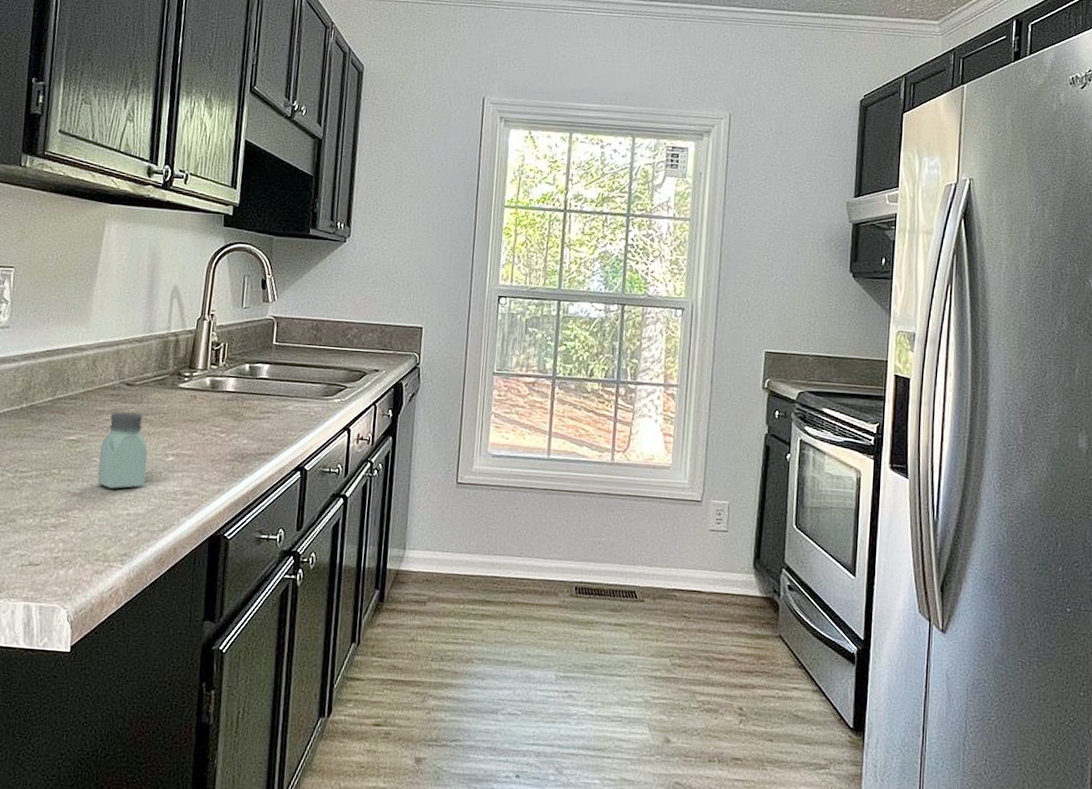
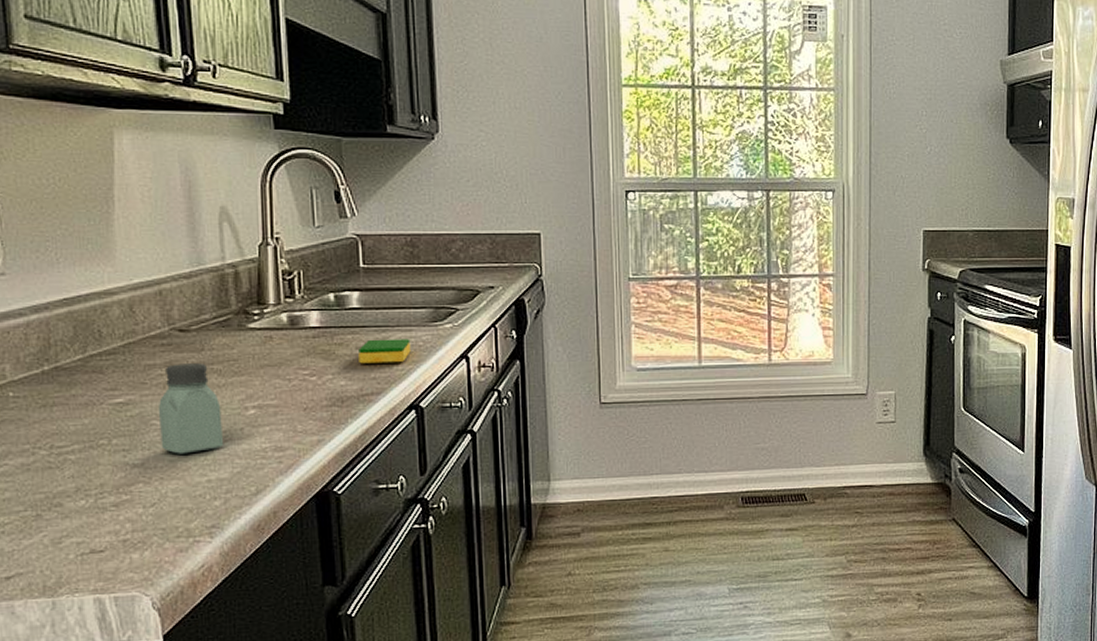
dish sponge: none [261,406,305,429] -> present [358,339,411,364]

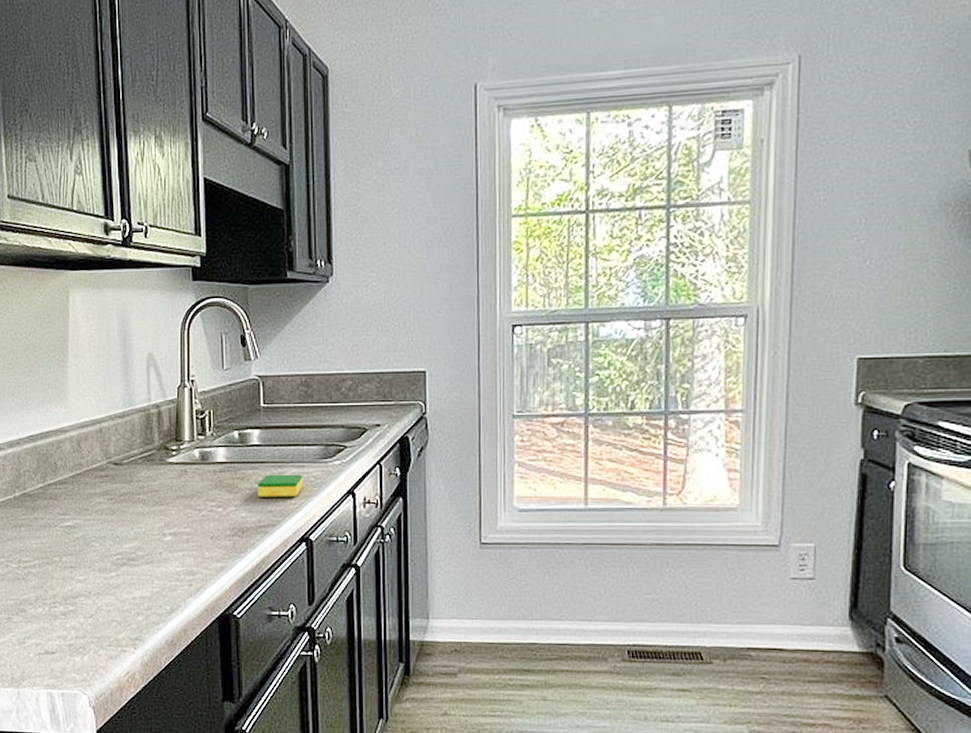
saltshaker: present [157,363,223,454] -> none [96,493,145,573]

